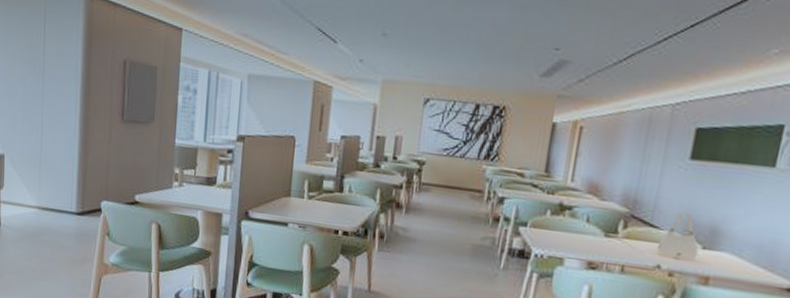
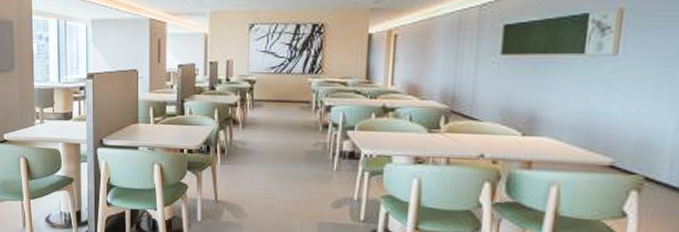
handbag: present [656,211,699,262] -> none [478,102,519,148]

